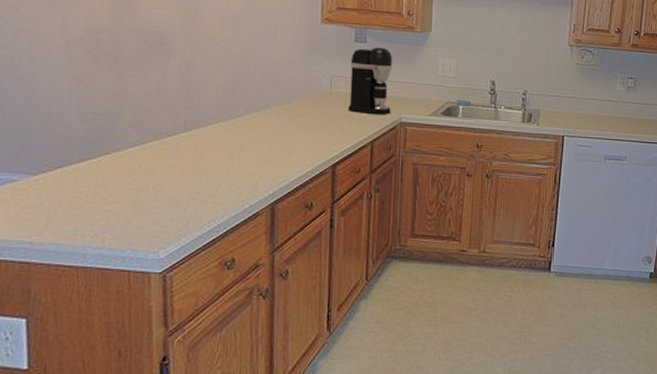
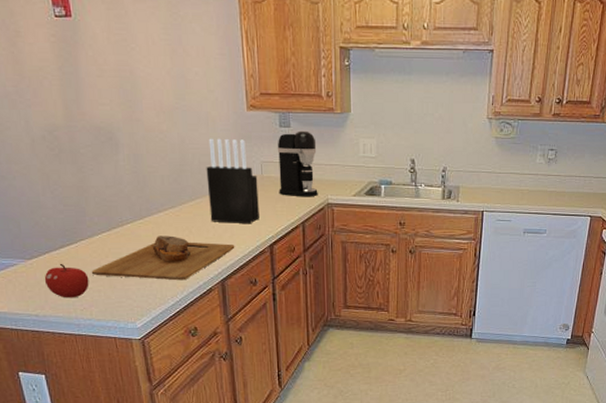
fruit: none [49,180,108,222] -> present [44,263,89,298]
cutting board: none [112,151,292,203] -> present [91,235,235,281]
knife block: none [267,49,326,142] -> present [206,138,259,224]

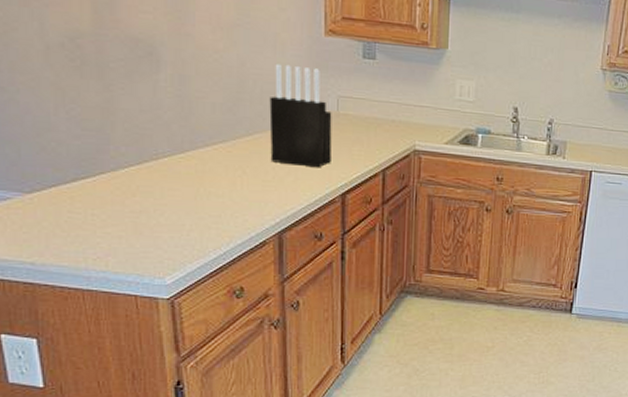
fruit: present [44,263,89,298] -> none [47,200,107,244]
cutting board: present [91,235,235,281] -> none [111,174,299,230]
coffee maker: present [277,130,318,196] -> none [357,64,406,141]

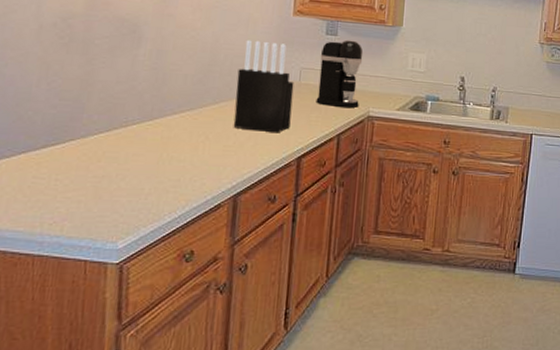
coffee maker: none [357,64,406,141] -> present [316,40,364,108]

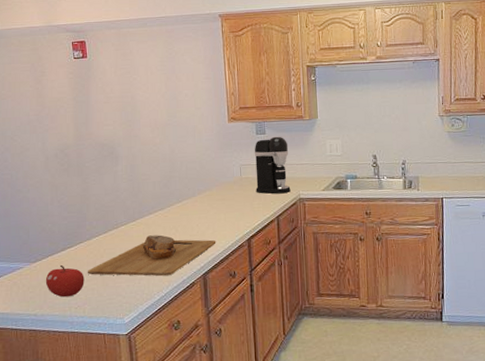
fruit: none [10,166,70,209] -> present [45,264,85,298]
cutting board: none [74,140,257,194] -> present [87,235,216,276]
knife block: present [233,40,294,134] -> none [192,147,238,221]

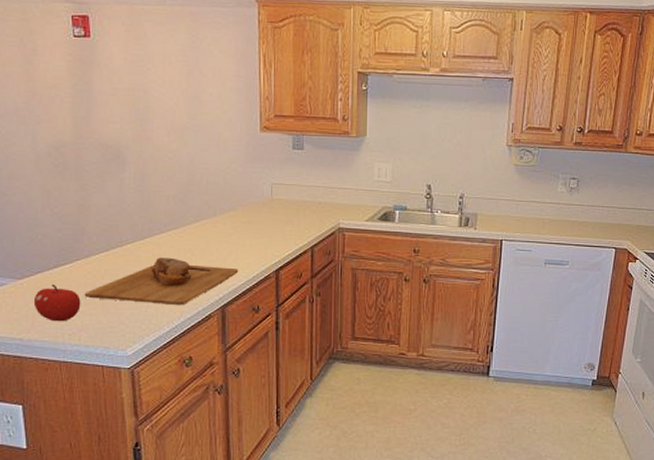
coffee maker: present [254,136,291,194] -> none [288,153,330,220]

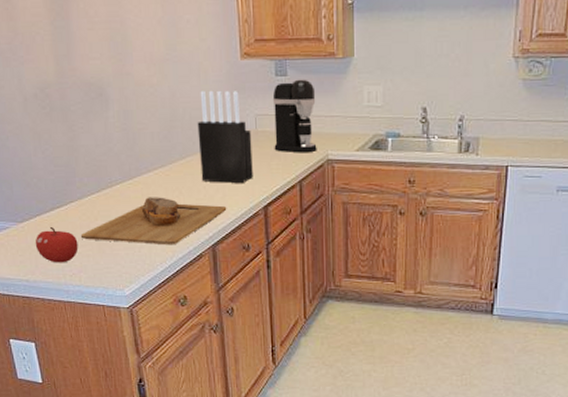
knife block: none [214,158,267,248] -> present [197,90,253,184]
coffee maker: none [288,153,330,220] -> present [272,79,317,152]

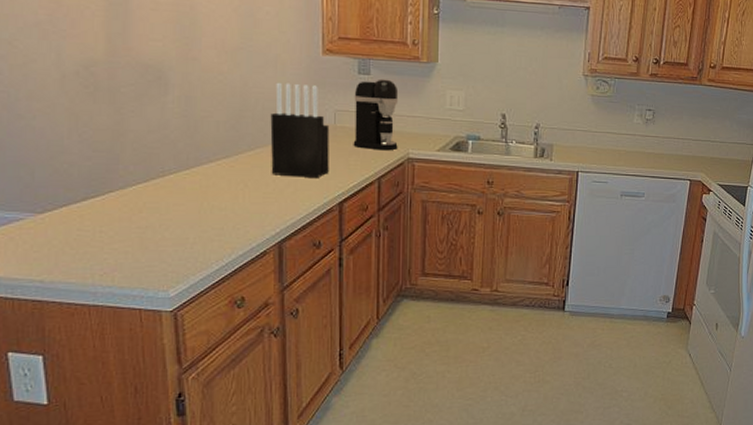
fruit: present [35,226,79,263] -> none [57,218,115,261]
cutting board: present [80,197,227,245] -> none [118,189,298,242]

